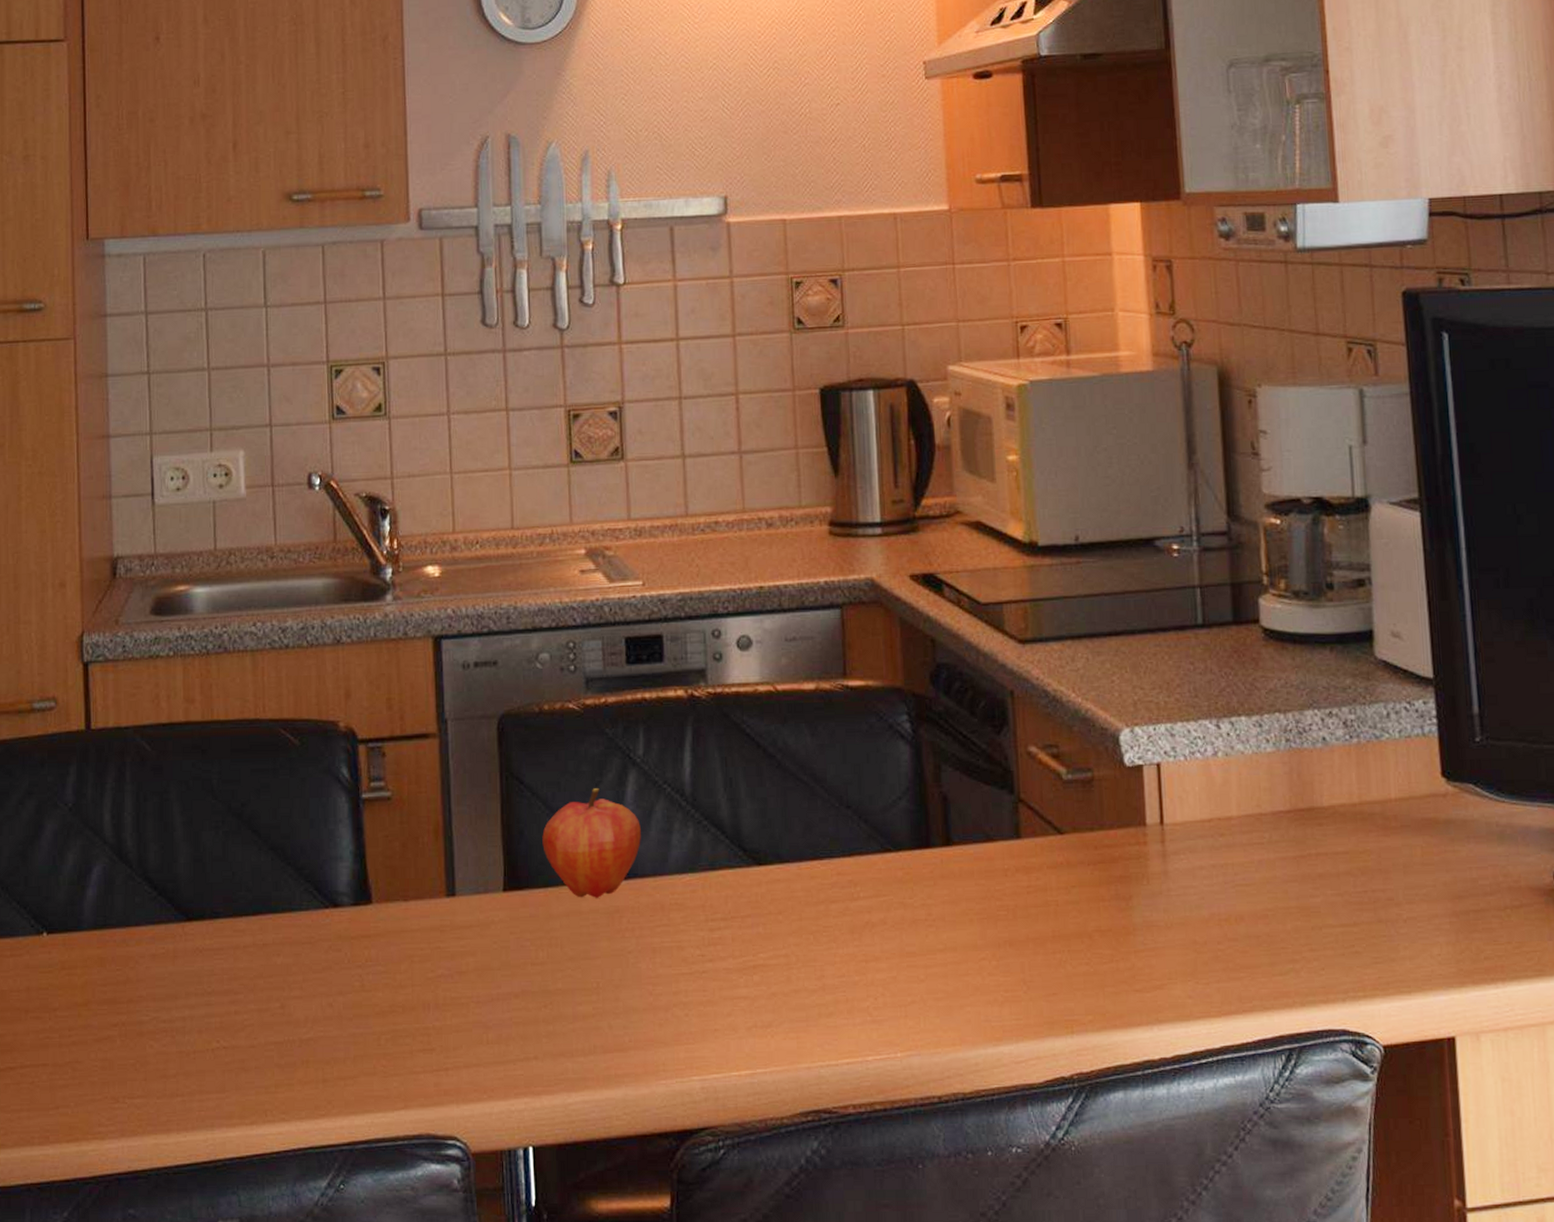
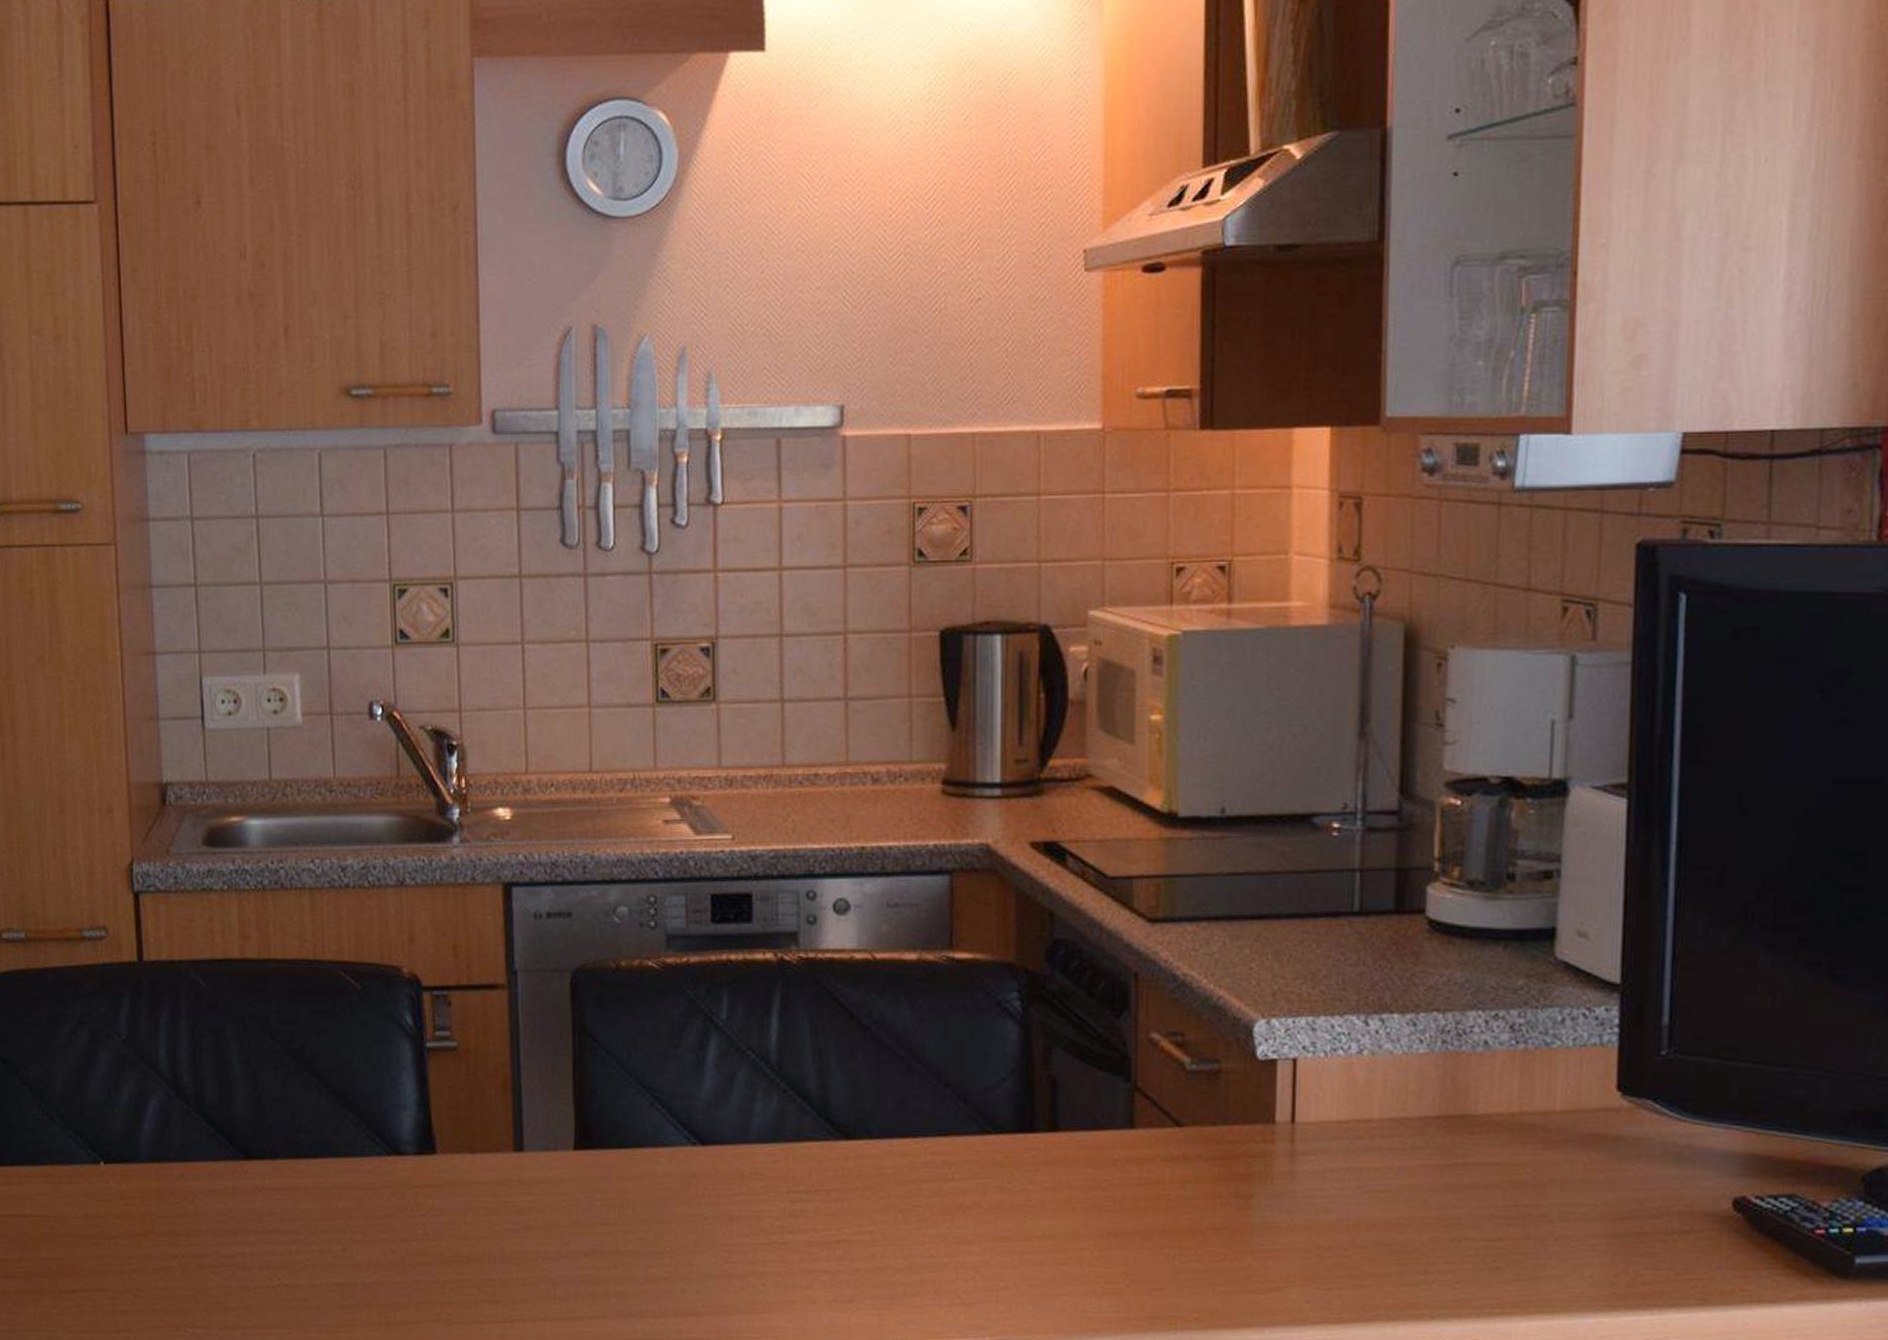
fruit: present [542,788,641,898] -> none [616,1051,721,1162]

